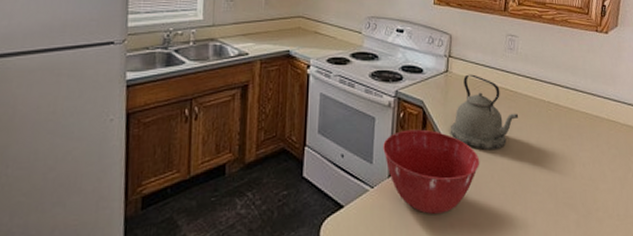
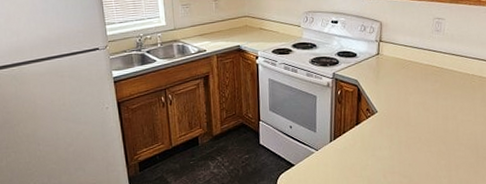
mixing bowl: present [383,129,480,215] -> none [324,103,409,170]
kettle: present [450,74,518,150] -> none [382,55,444,117]

